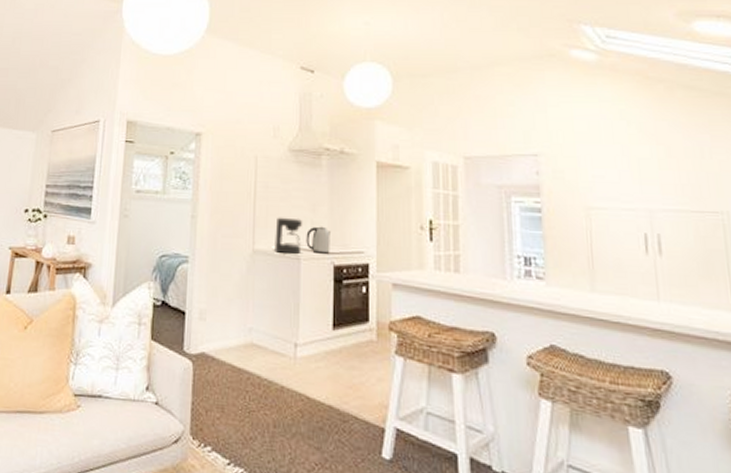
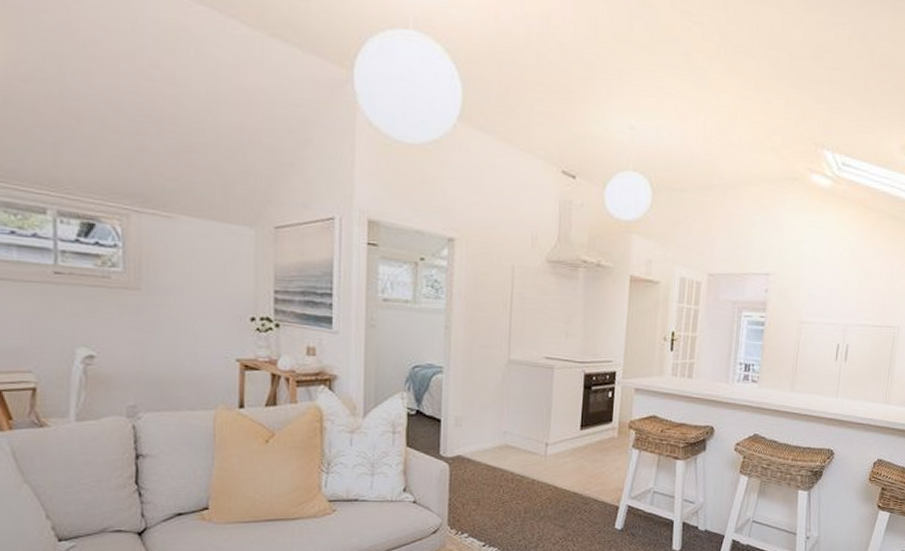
coffee maker: present [275,217,302,255] -> none [530,328,557,364]
kettle: present [306,226,332,255] -> none [560,337,584,364]

